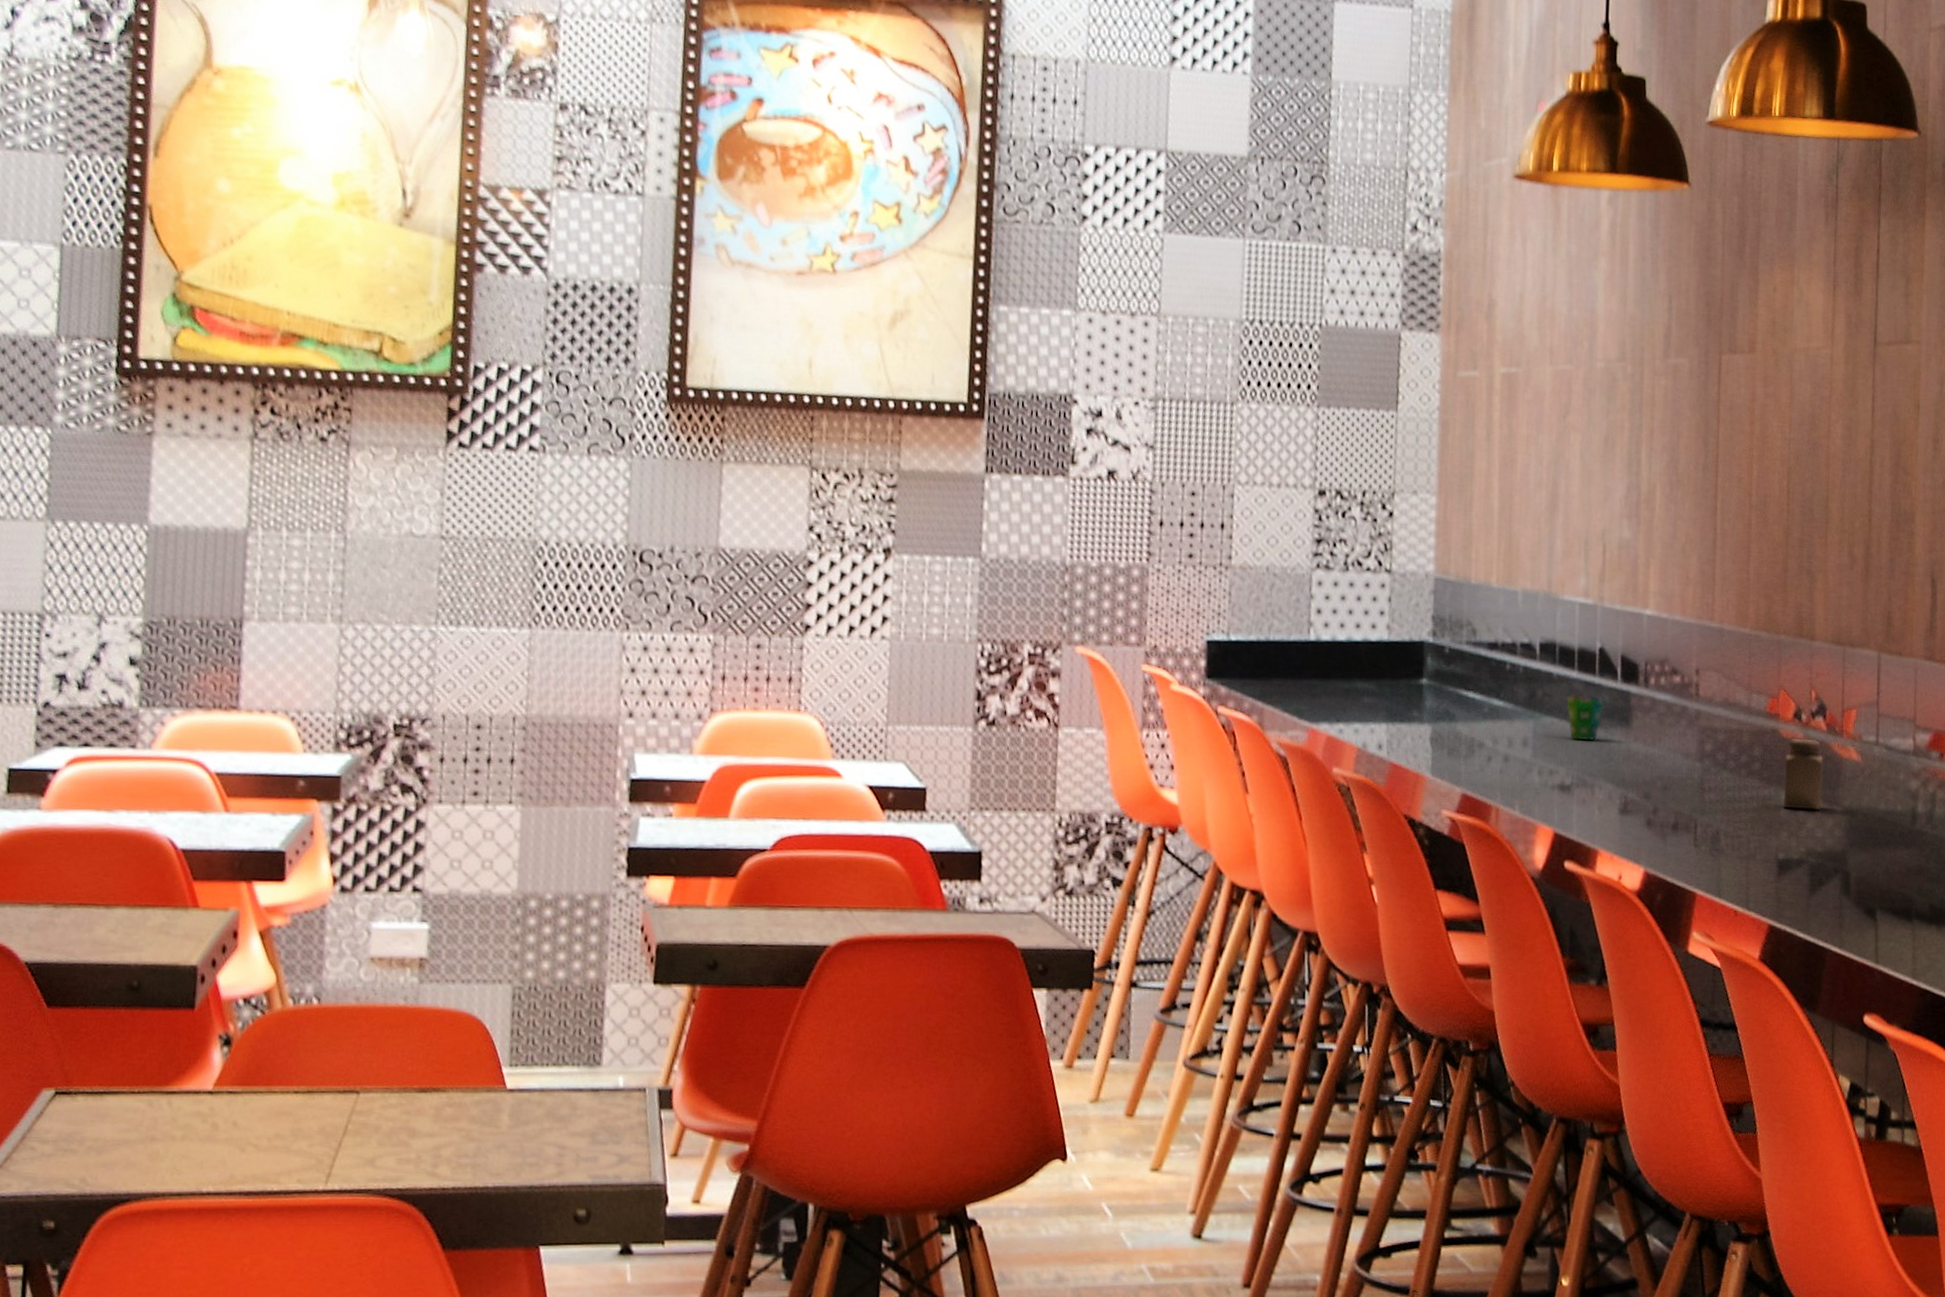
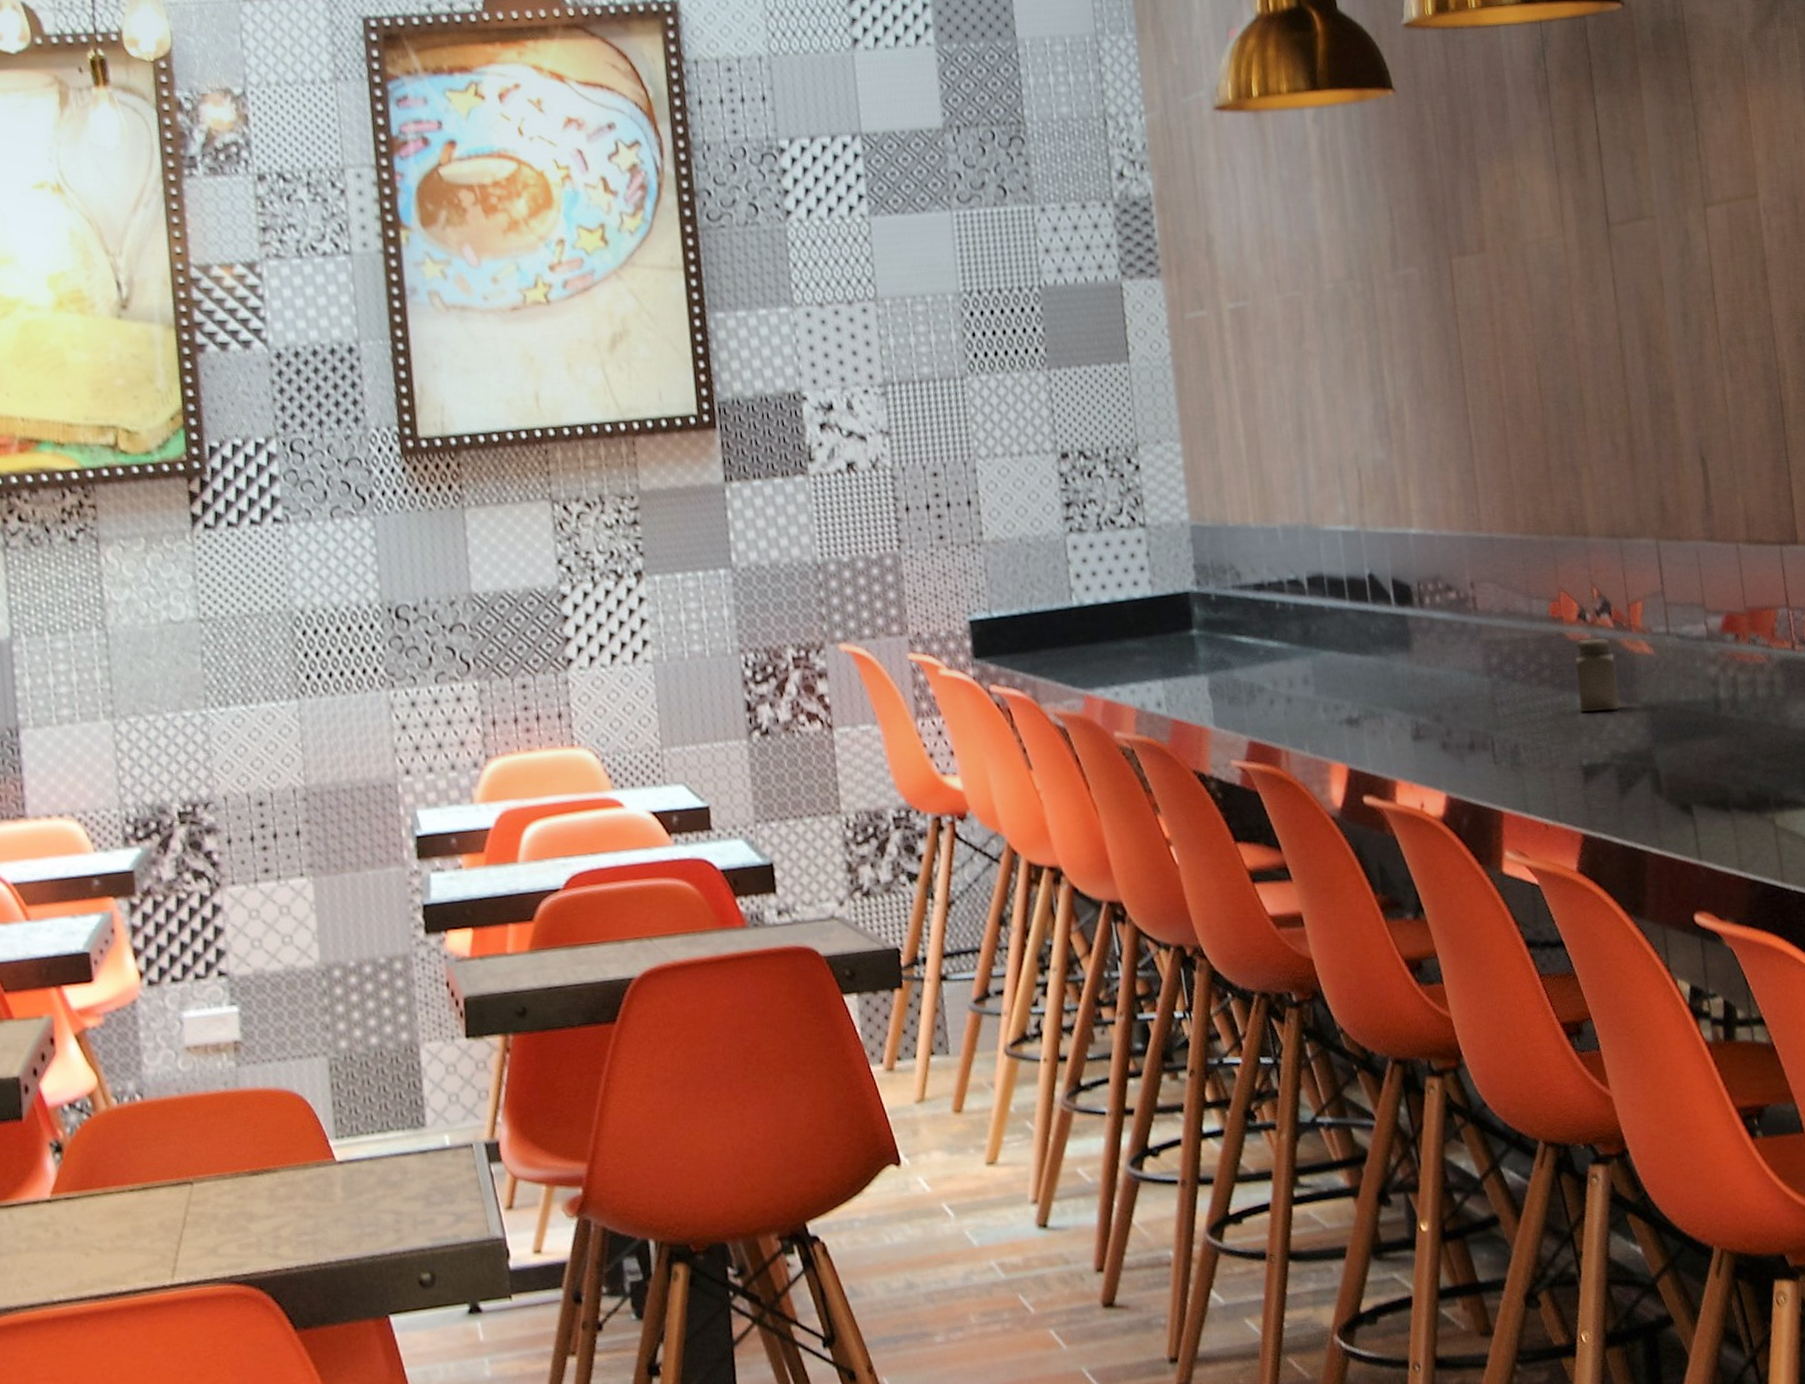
cup: present [1566,695,1605,741] -> none [1342,624,1382,672]

